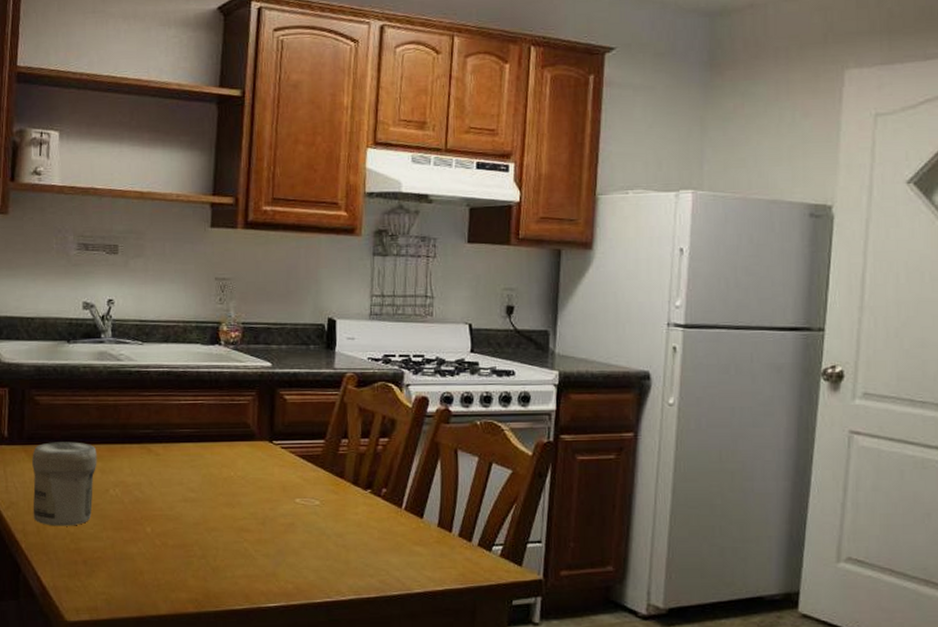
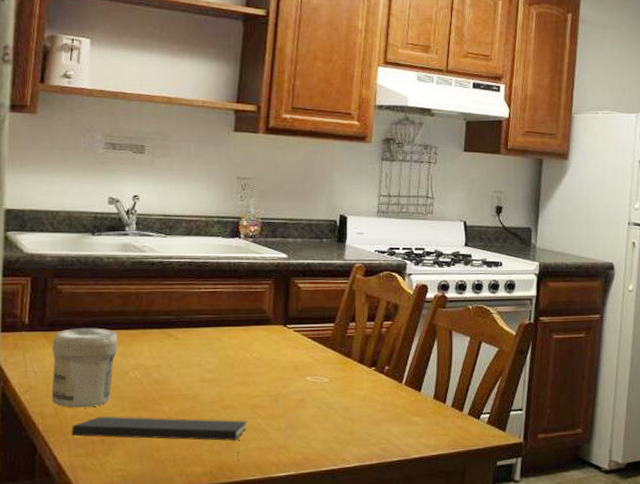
notepad: none [54,535,234,589] -> present [71,415,248,461]

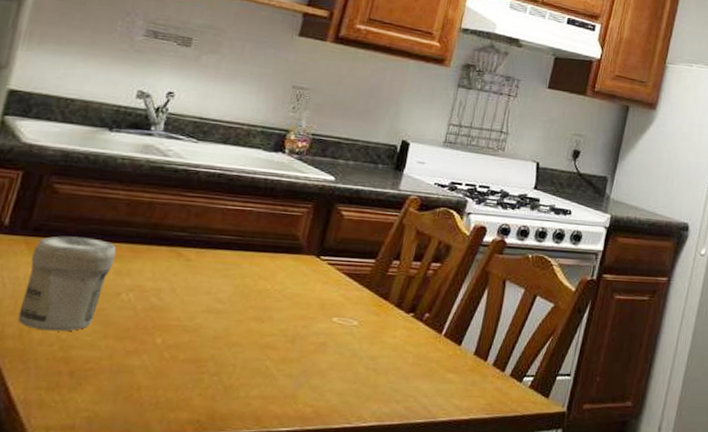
notepad: present [71,415,248,461] -> none [34,342,255,410]

